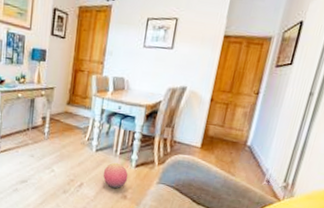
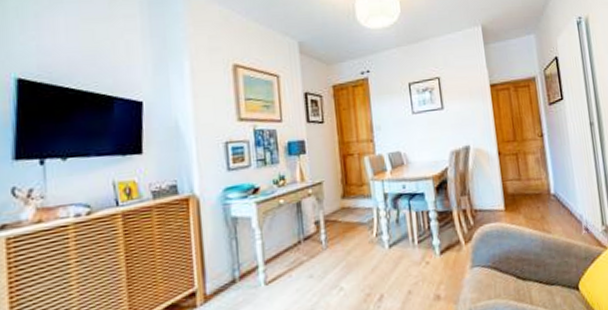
ball: present [103,162,129,188] -> none [404,254,436,290]

